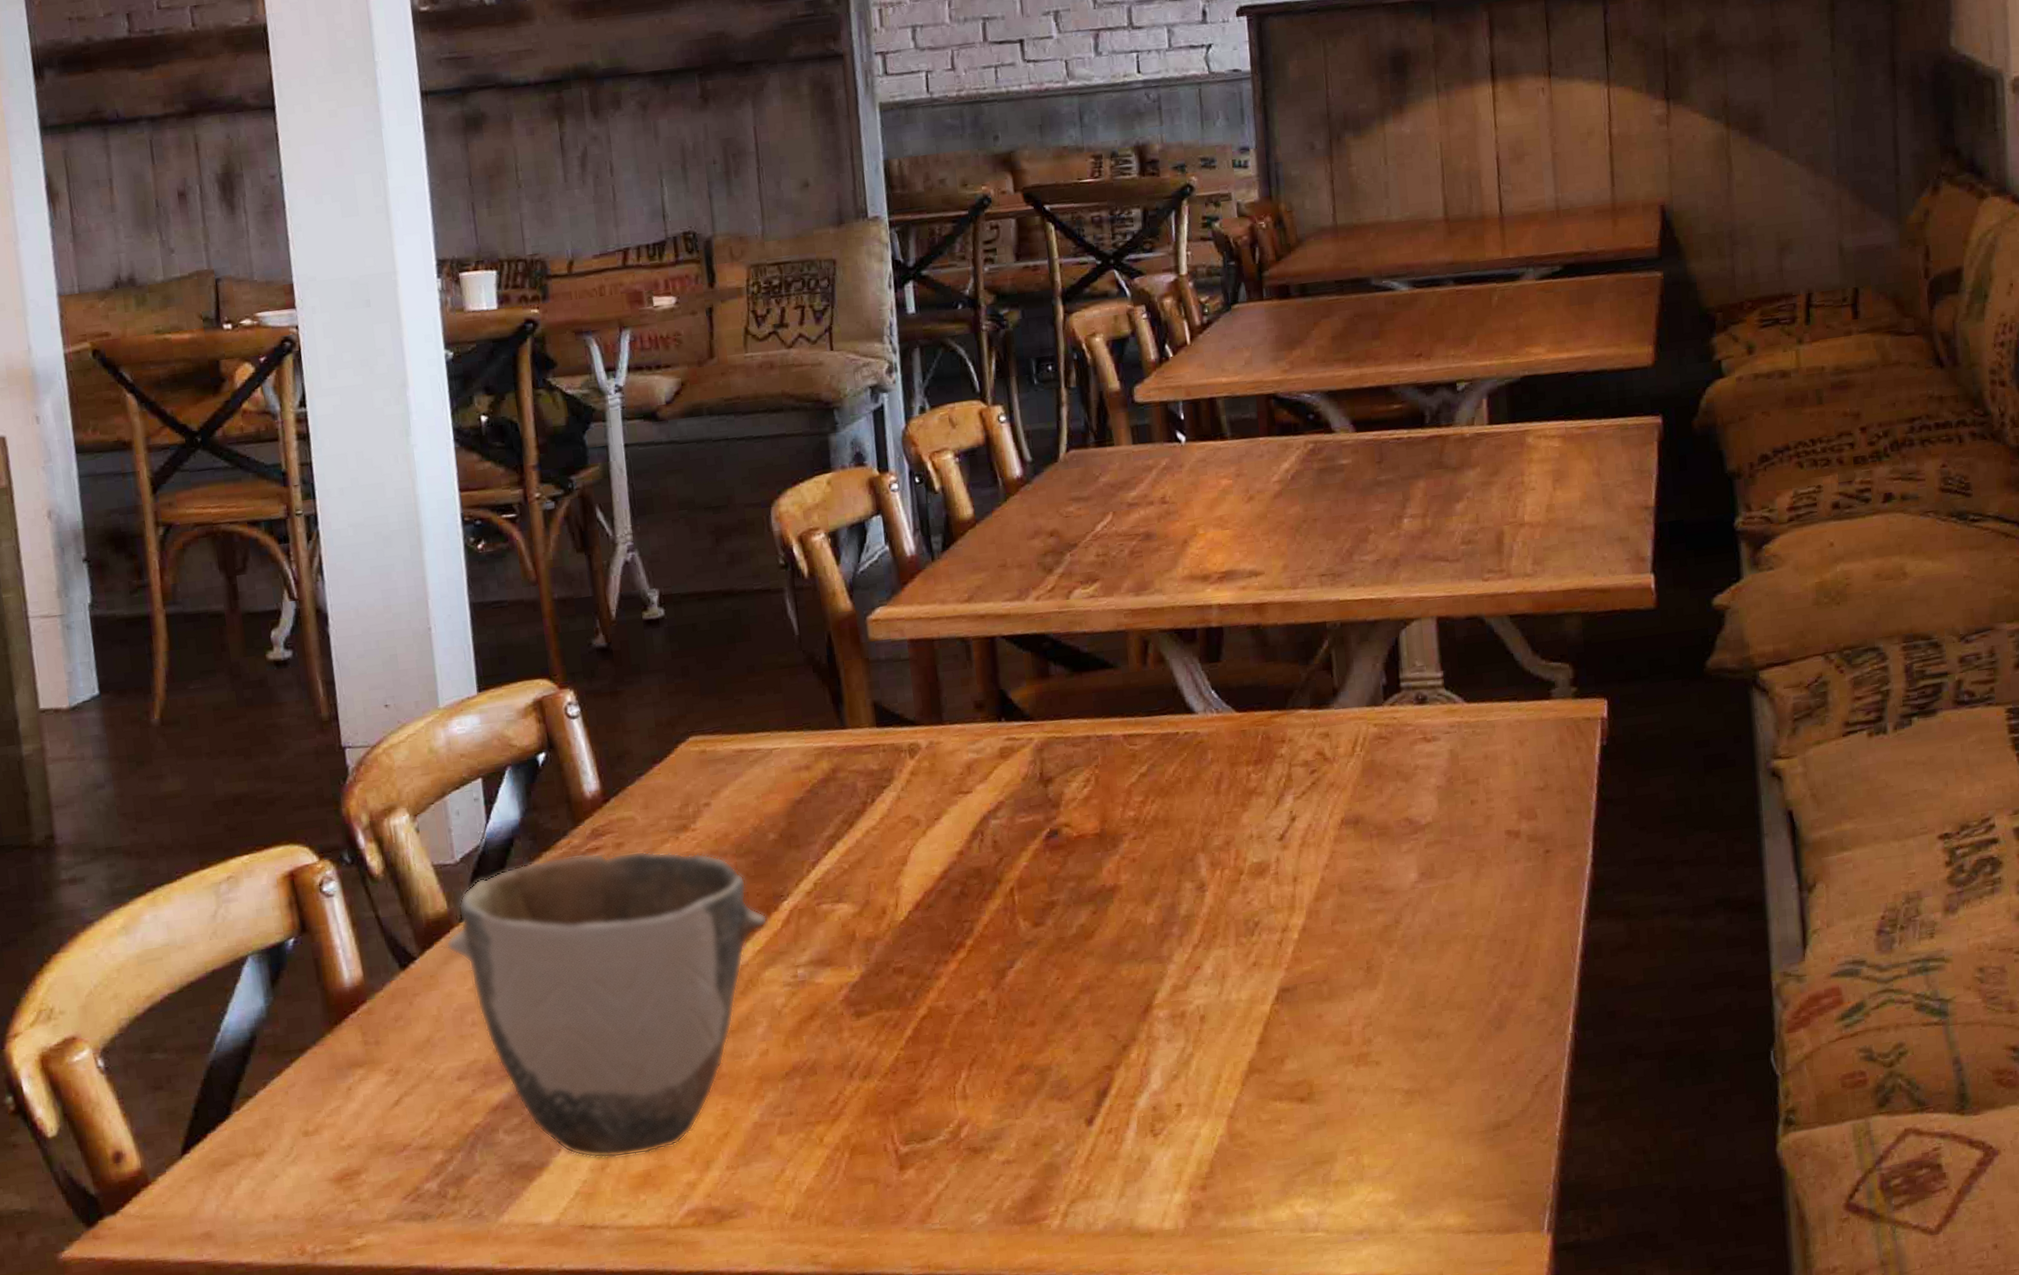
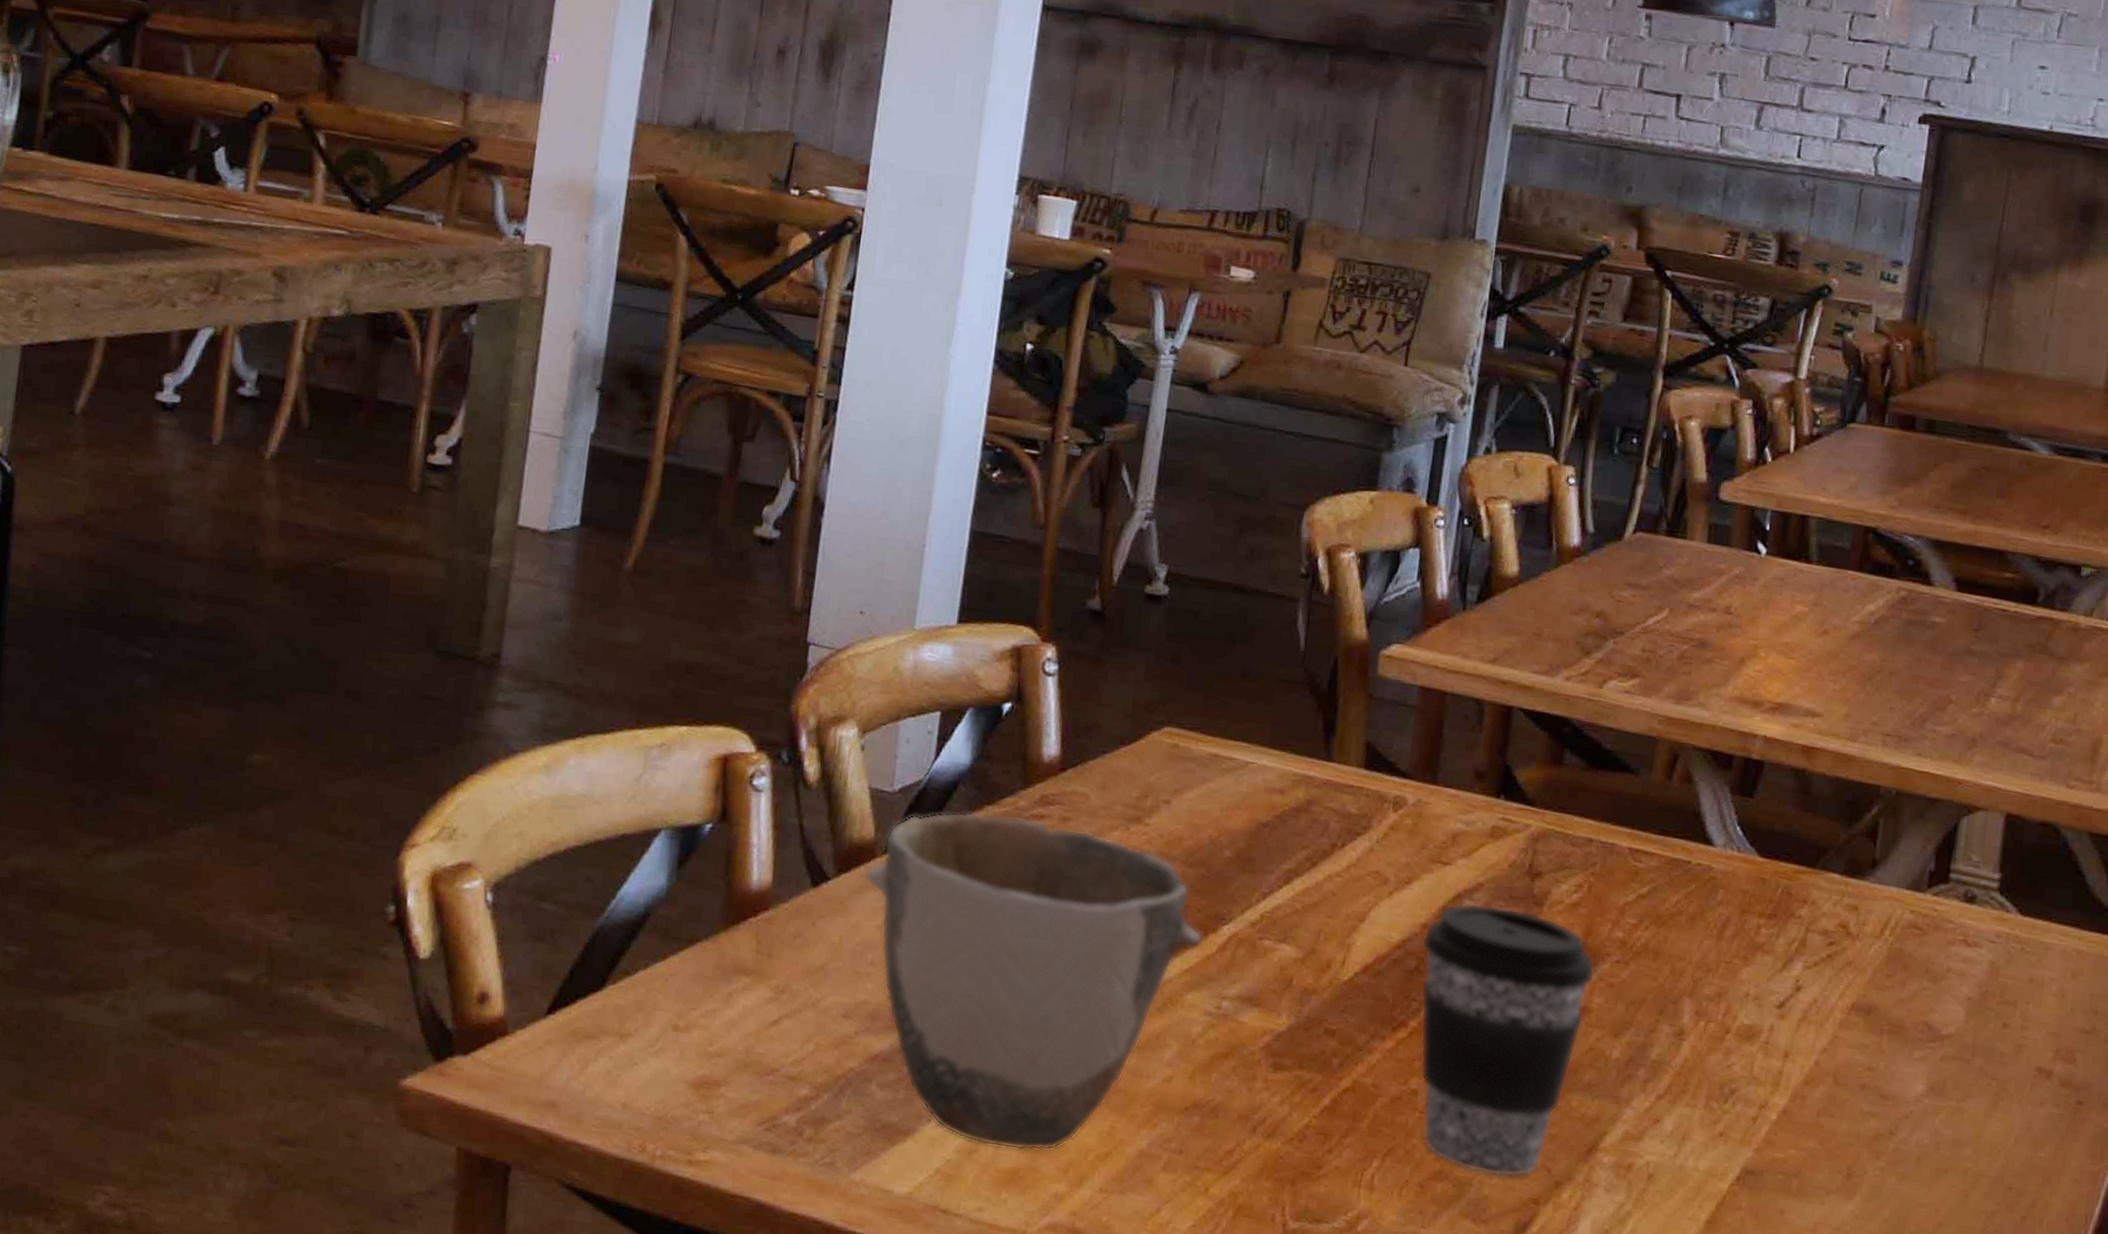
coffee cup: none [960,815,1118,1058] -> present [1420,903,1596,1178]

